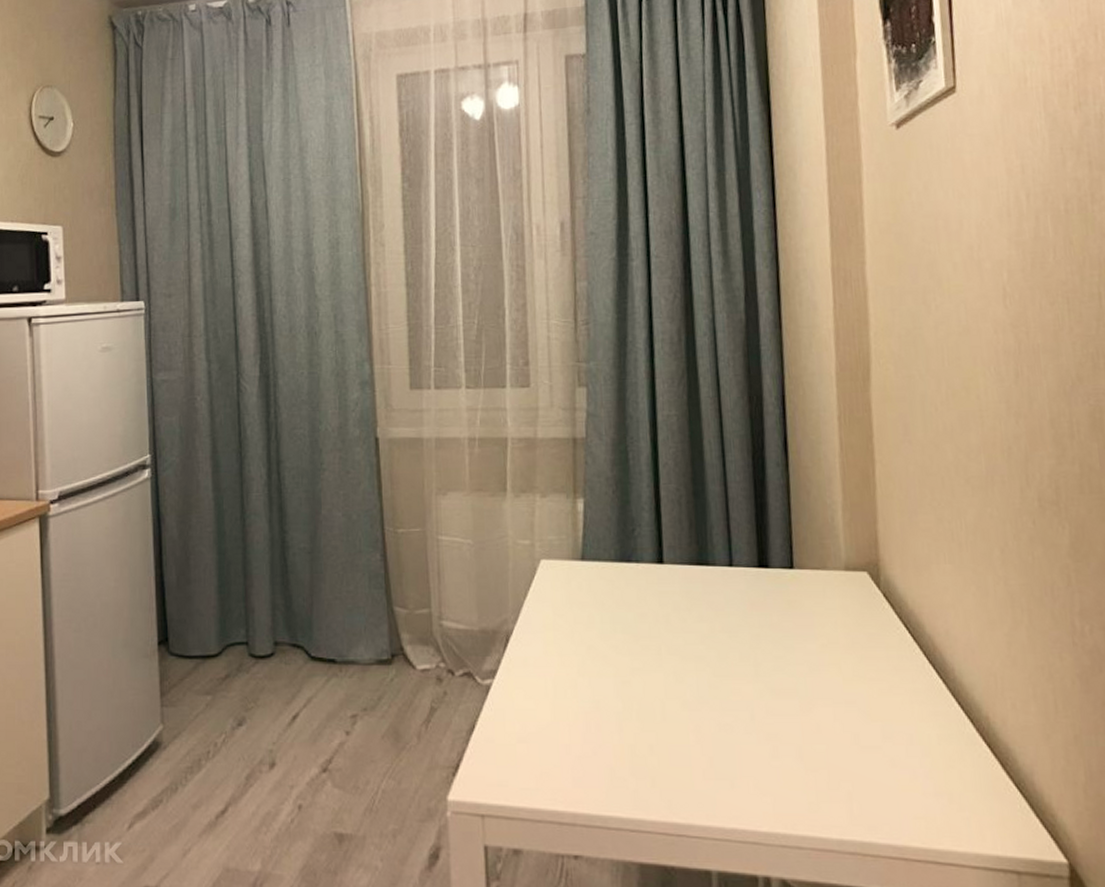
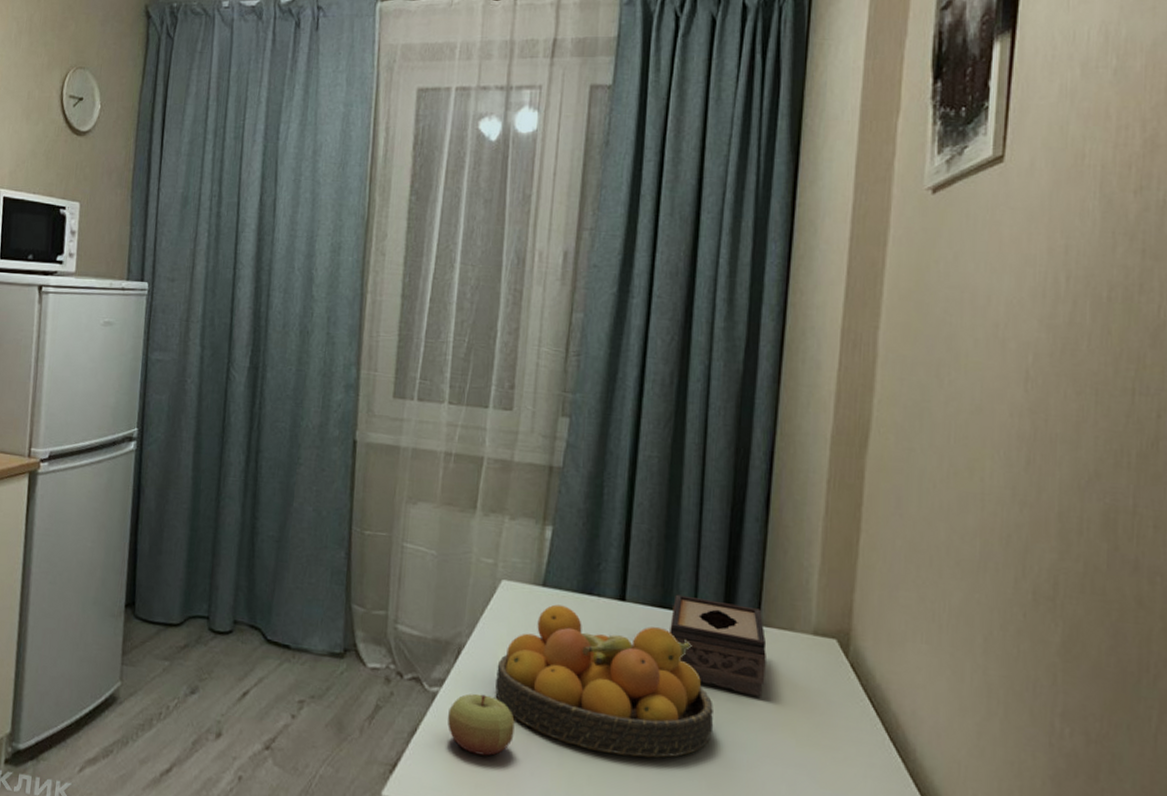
apple: none [504,679,572,742] -> present [447,693,515,756]
fruit bowl: none [547,577,764,719] -> present [495,604,714,758]
tissue box: none [709,549,806,640] -> present [670,594,767,698]

